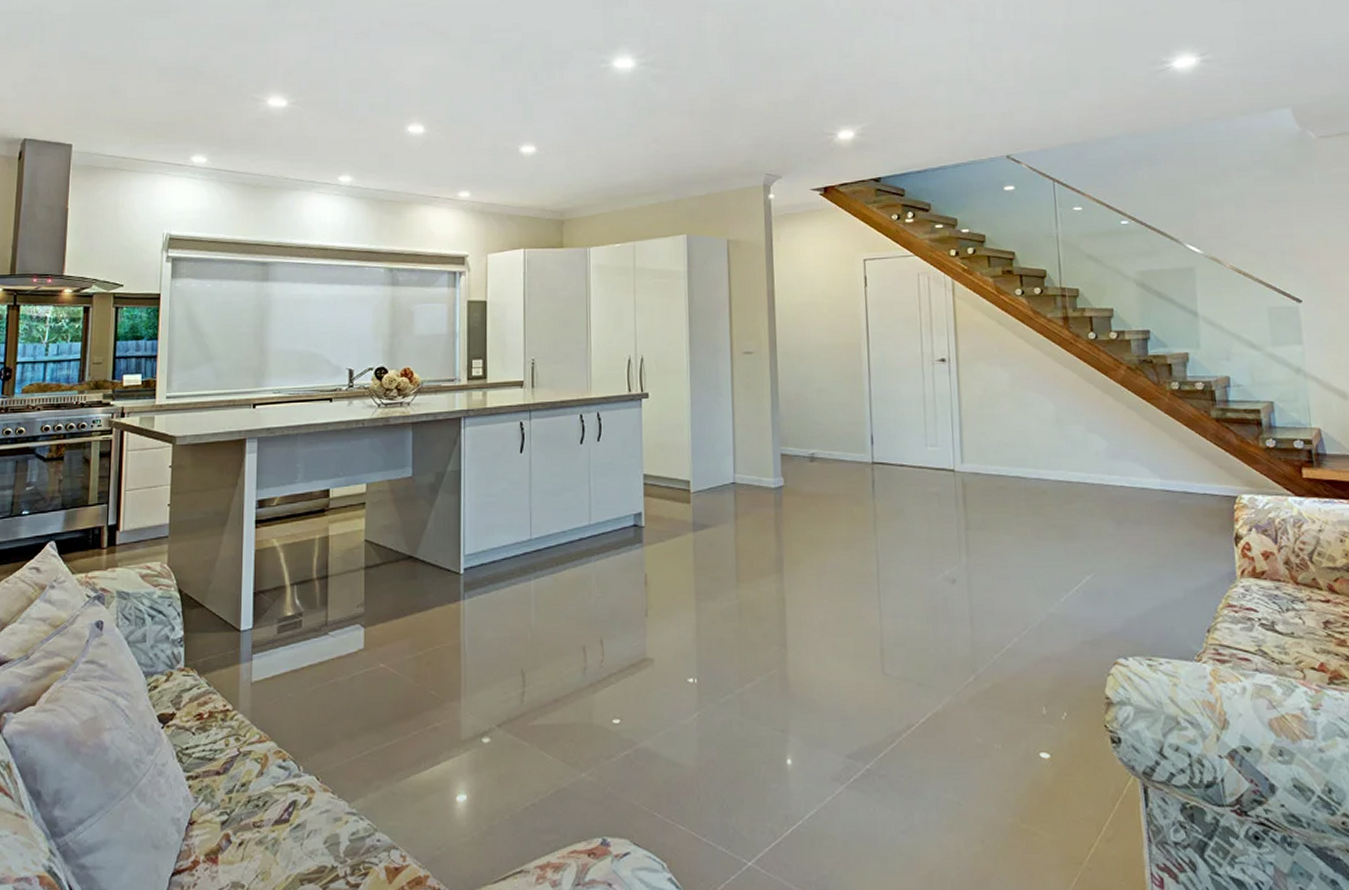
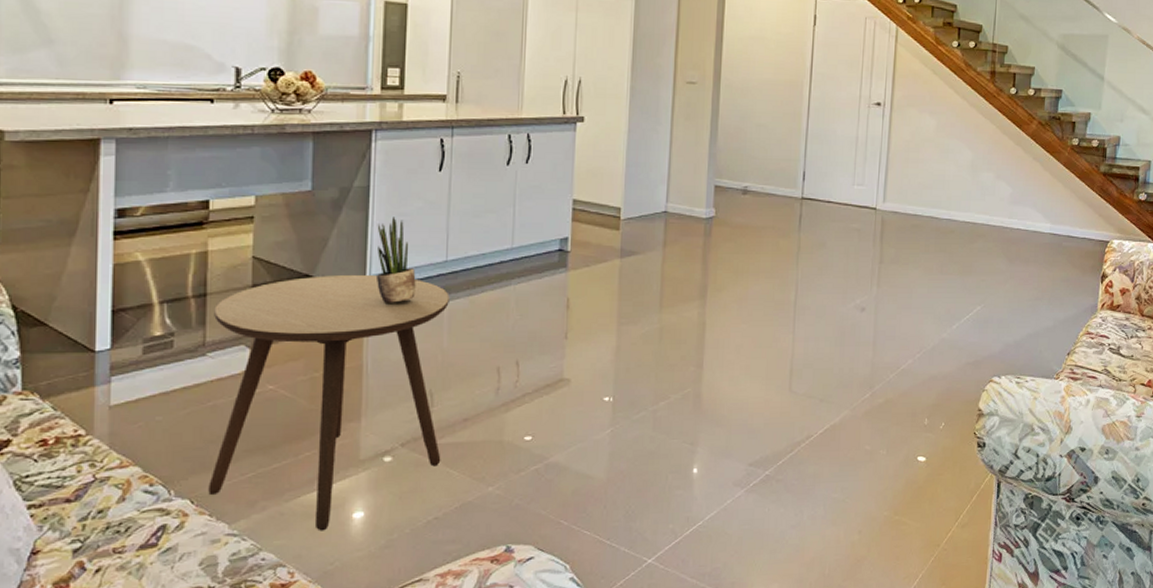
side table: none [331,555,535,814] -> present [208,275,449,531]
potted plant: none [468,498,505,582] -> present [375,217,416,303]

